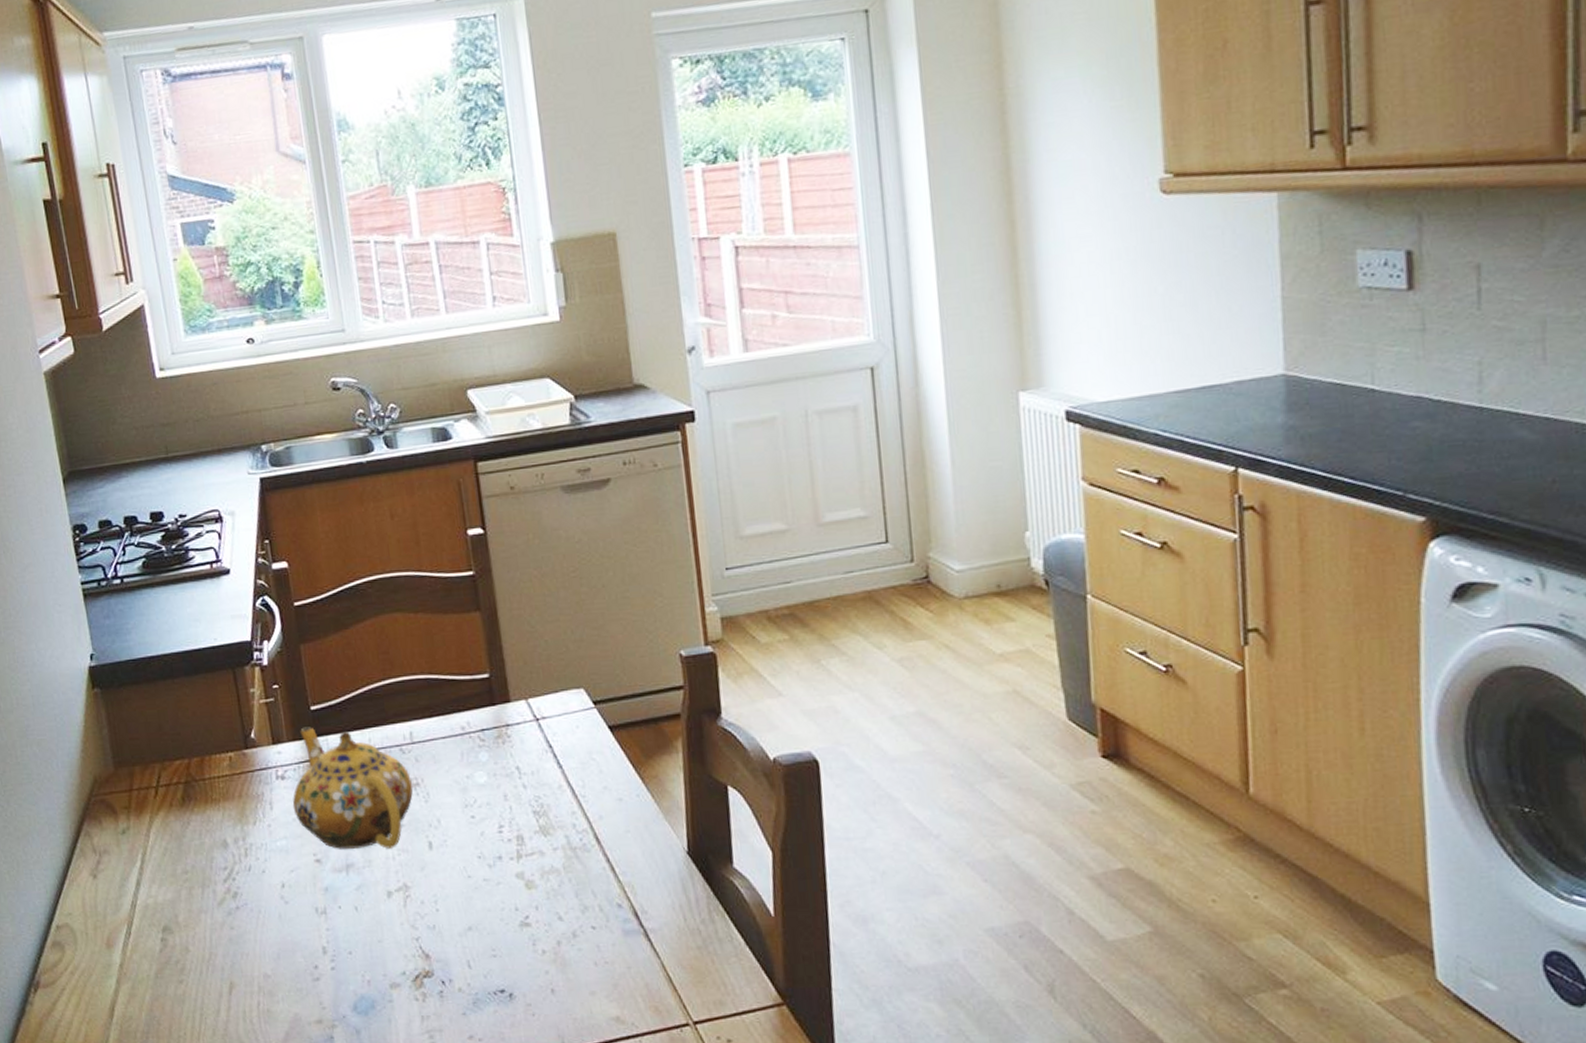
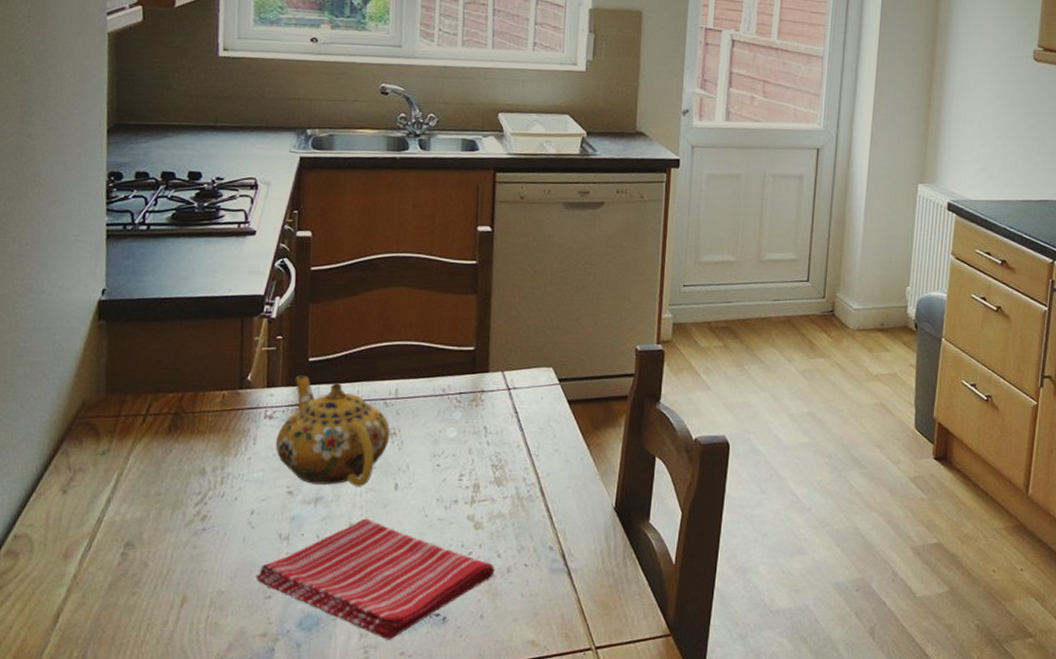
dish towel: none [299,884,559,1022] -> present [255,518,495,640]

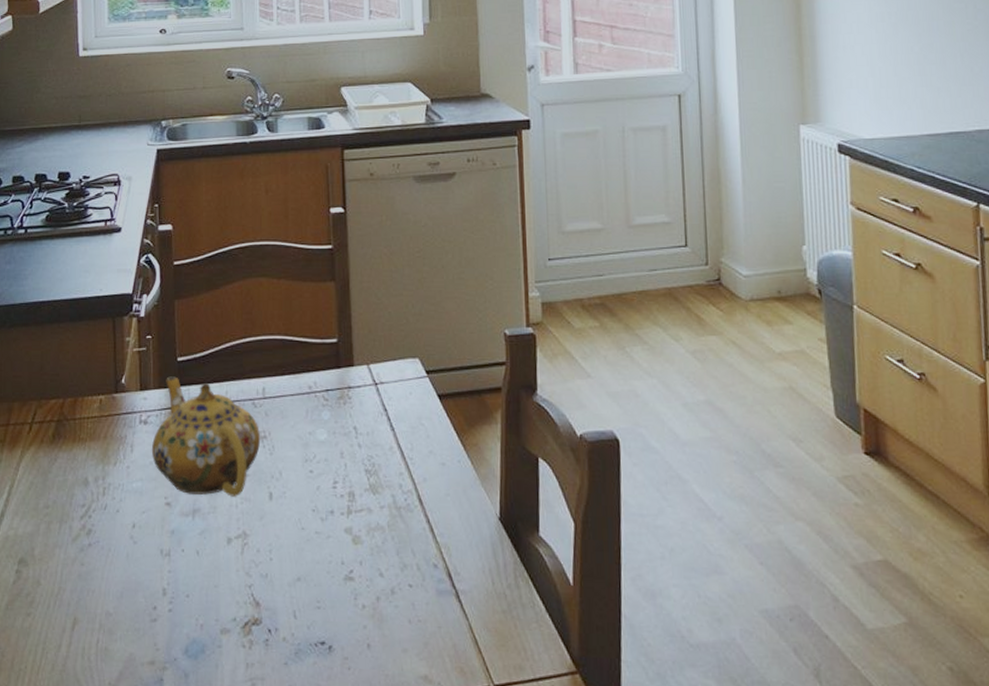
dish towel: present [255,518,495,640] -> none [141,532,379,672]

